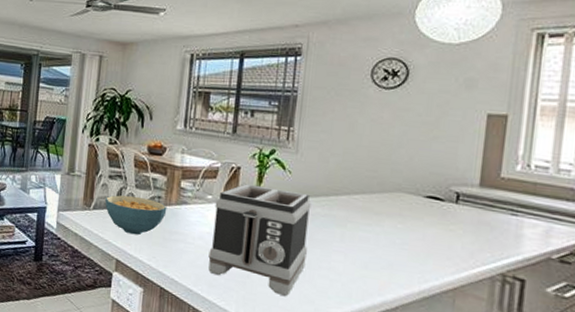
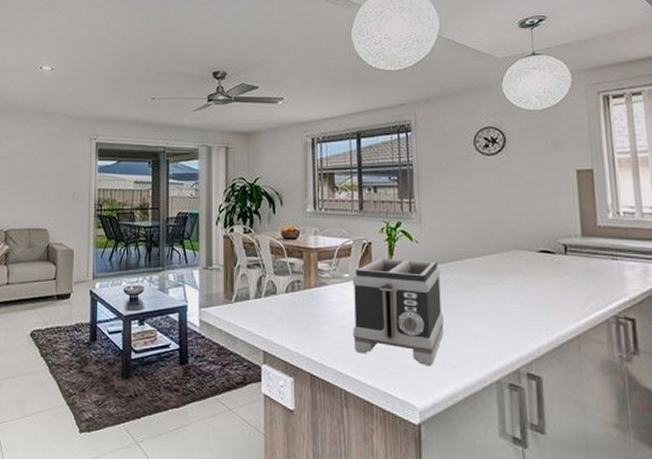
cereal bowl: present [104,195,167,235] -> none [245,283,307,323]

